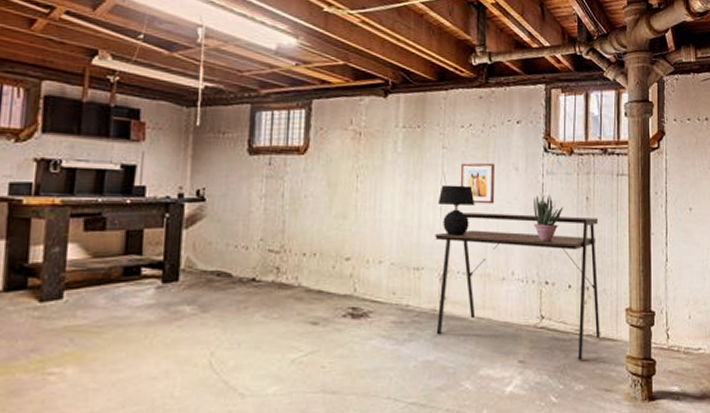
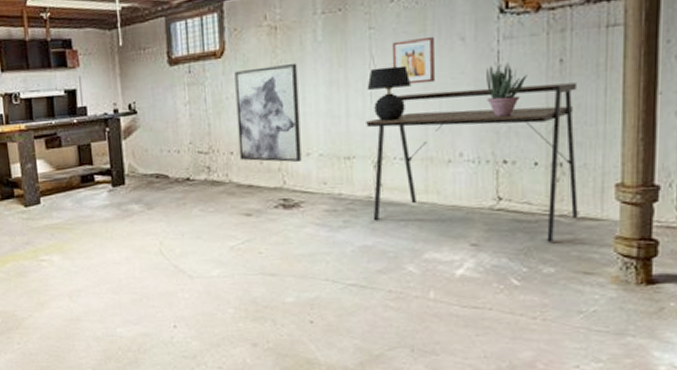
wall art: none [312,169,377,269] -> present [234,62,302,162]

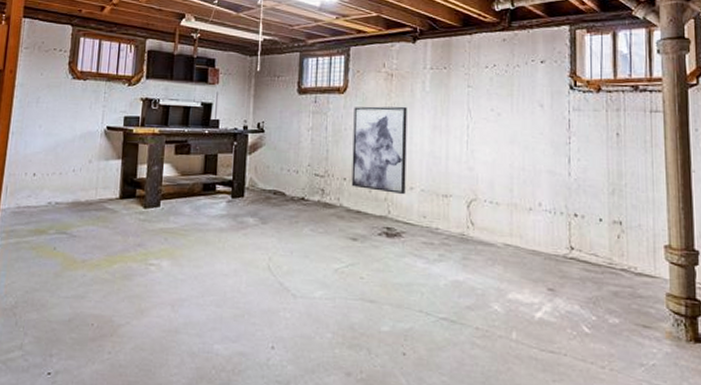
desk: present [366,82,578,242] -> none [462,146,636,294]
table lamp: present [367,65,412,121] -> none [464,120,501,167]
wall art: present [391,36,436,85] -> none [485,100,520,139]
potted plant: present [487,63,527,117] -> none [560,130,592,176]

